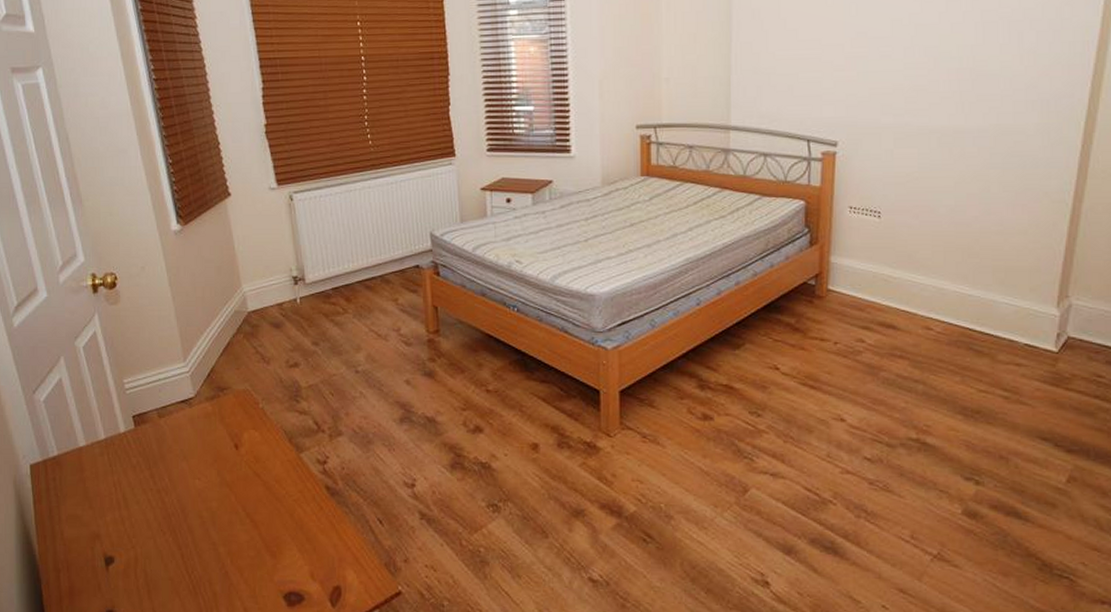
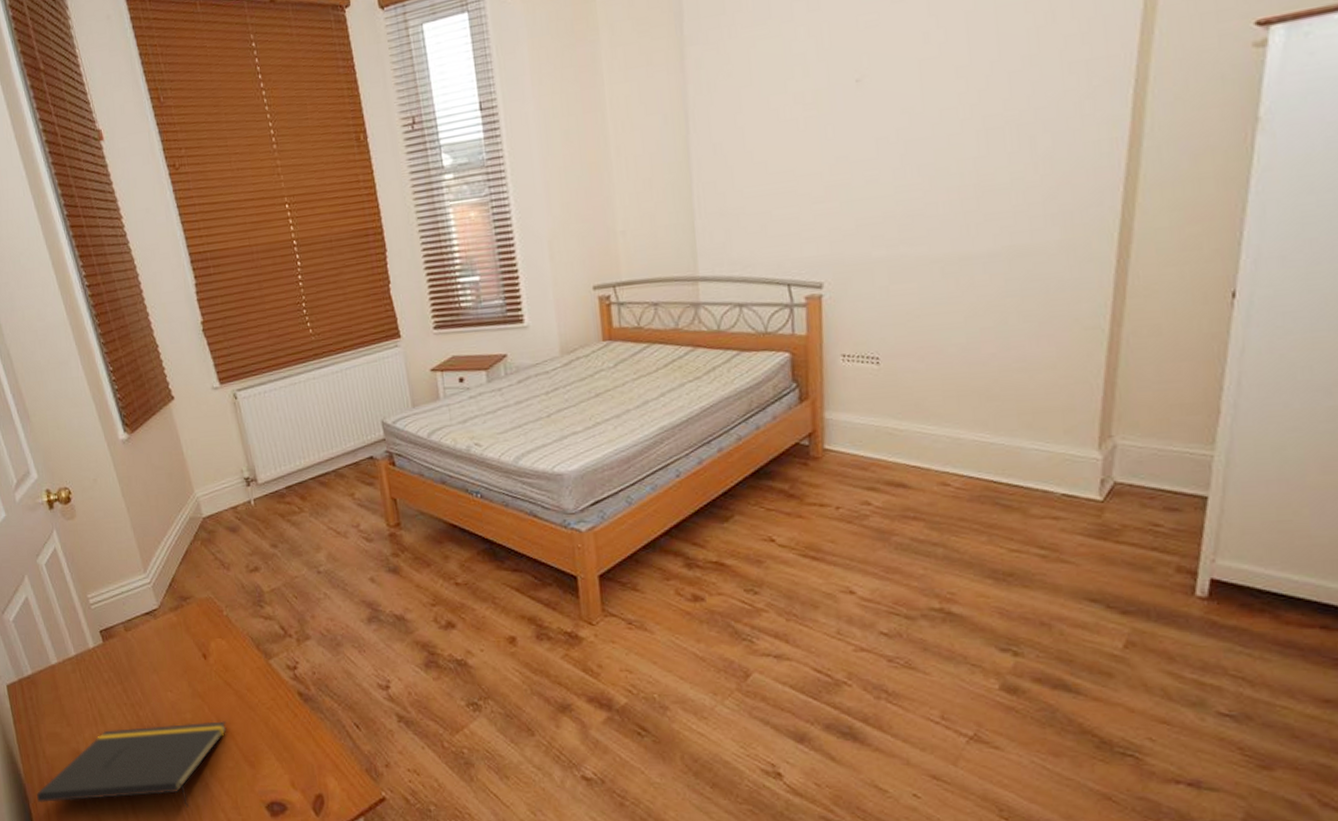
notepad: none [50,511,252,595] -> present [37,721,227,808]

